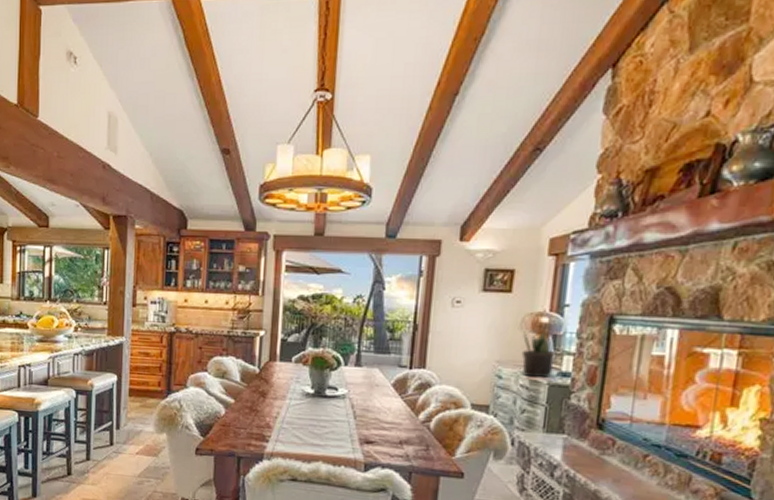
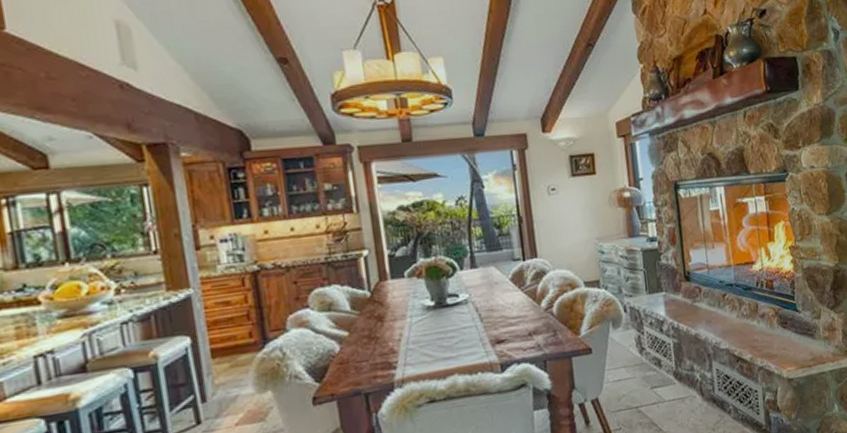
planter: present [521,331,555,377] -> none [613,205,643,247]

